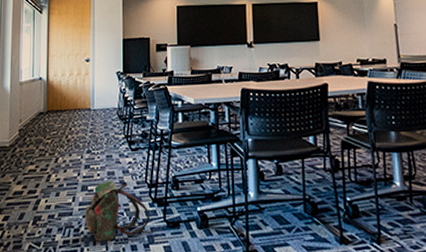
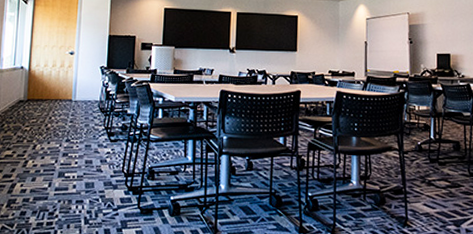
backpack: present [85,180,154,242] -> none [60,168,128,225]

